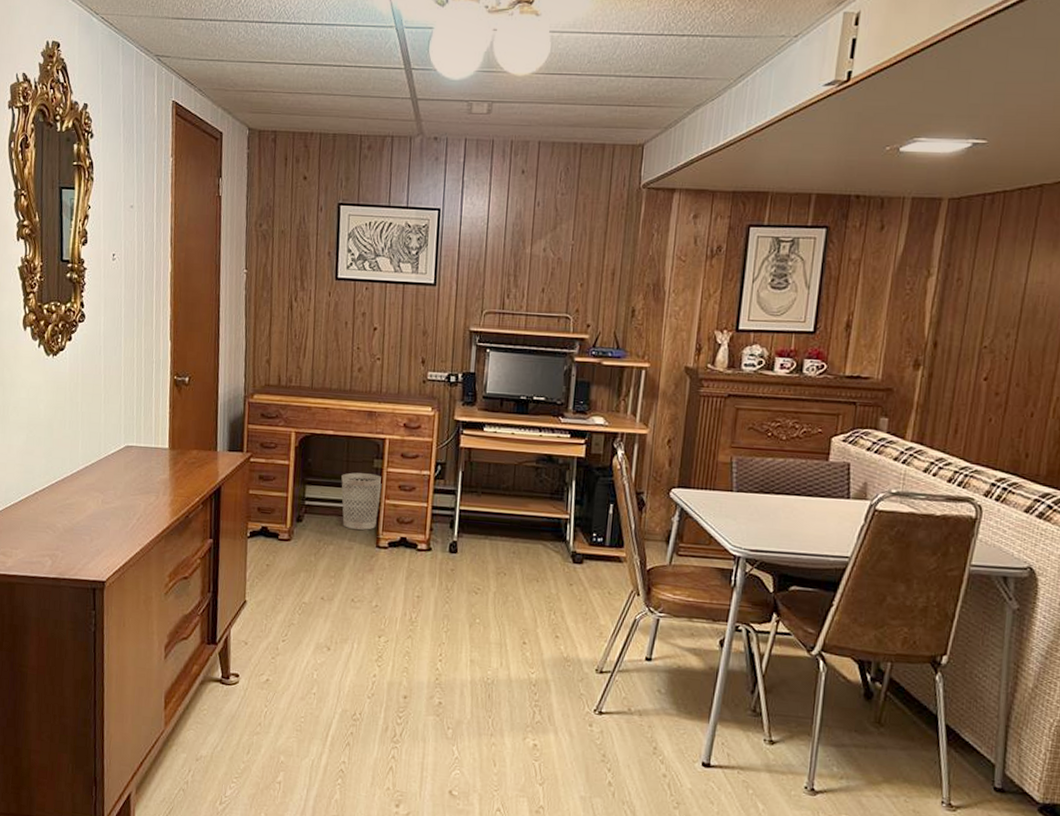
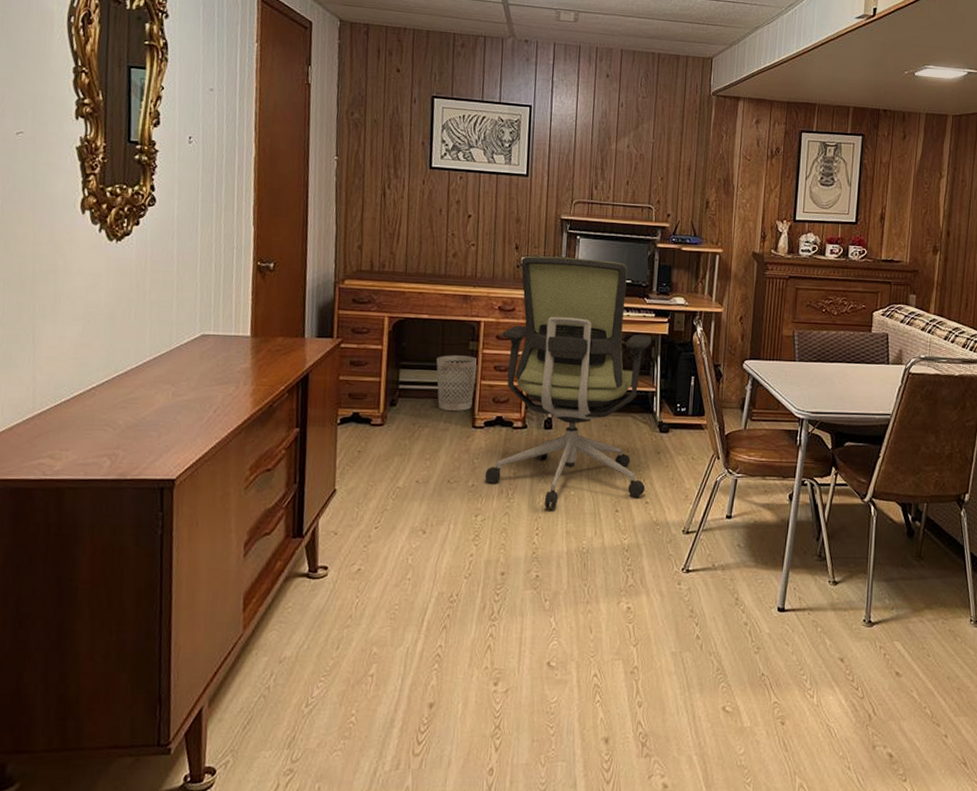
office chair: none [388,370,567,635] -> present [484,256,653,508]

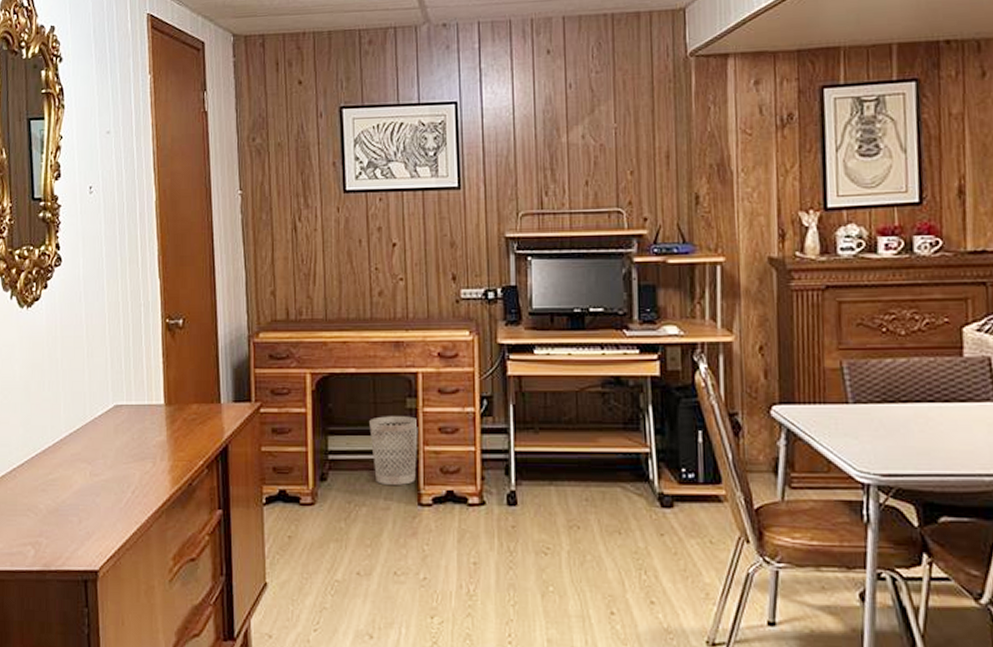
office chair: present [484,256,653,508] -> none [438,285,649,609]

